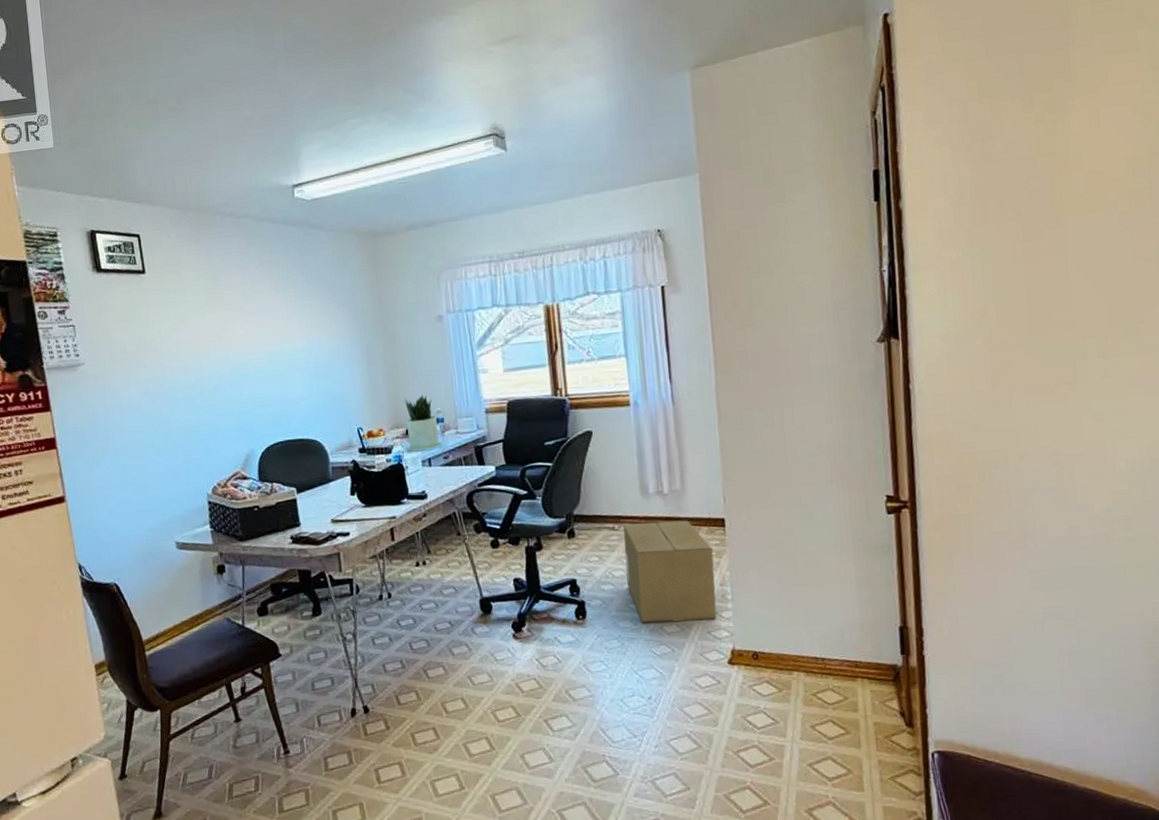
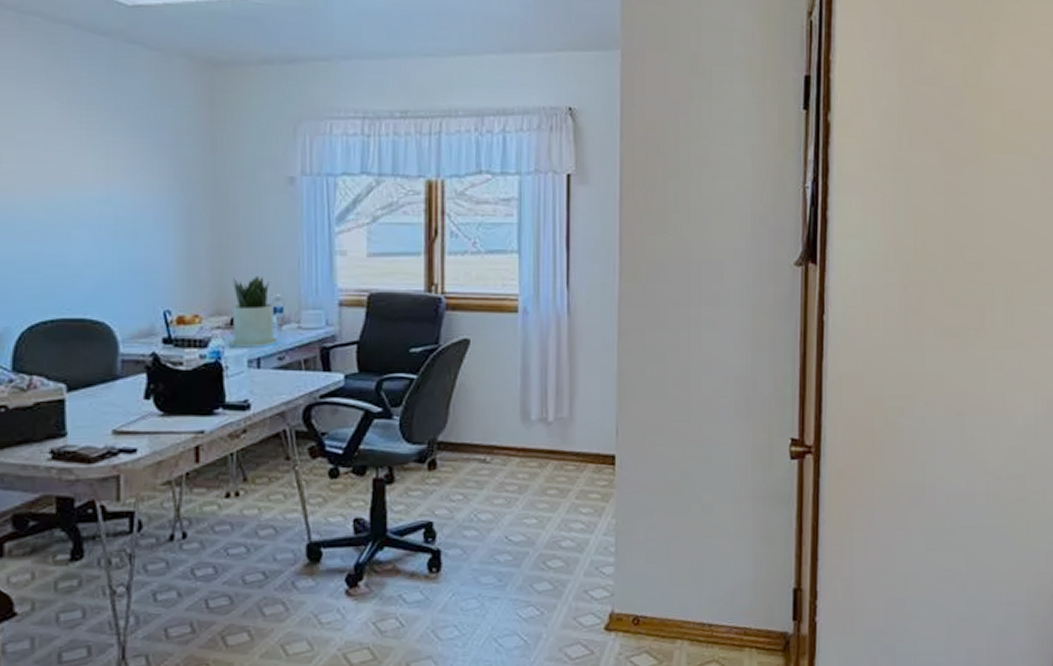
box: present [623,520,717,623] -> none [495,455,598,579]

